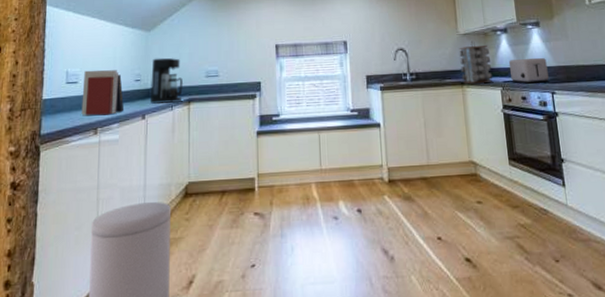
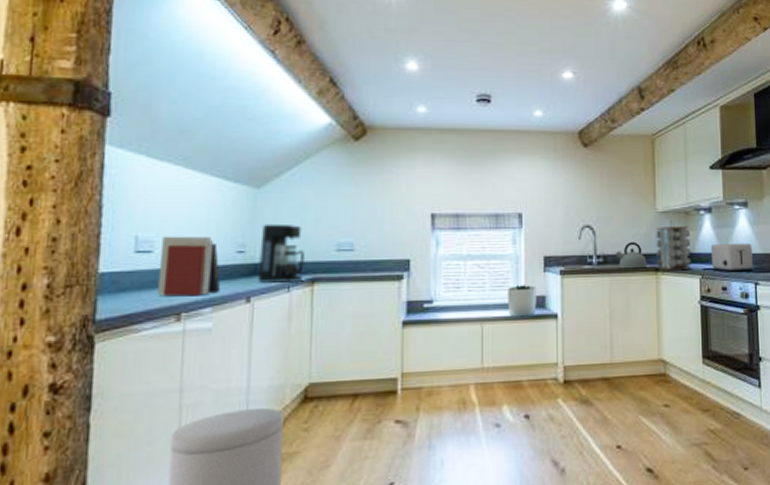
planter: none [338,100,363,126] -> present [508,285,537,316]
kettle: none [426,60,455,84] -> present [616,241,648,269]

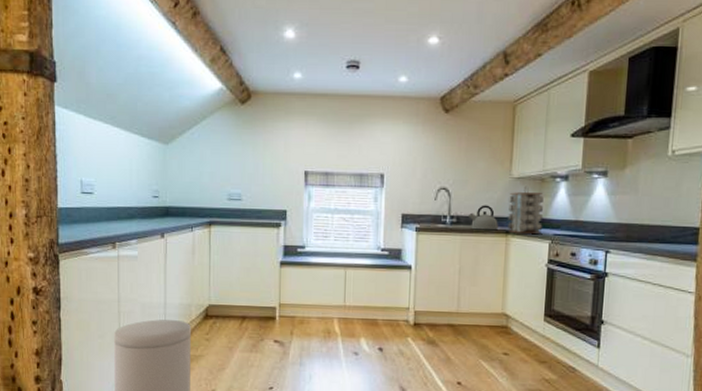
books: present [157,236,221,297] -> none [98,181,143,230]
coffee maker: present [257,223,306,283] -> none [168,174,204,224]
planter: present [508,285,537,316] -> none [368,238,394,265]
toaster: present [710,244,753,272] -> none [563,211,607,240]

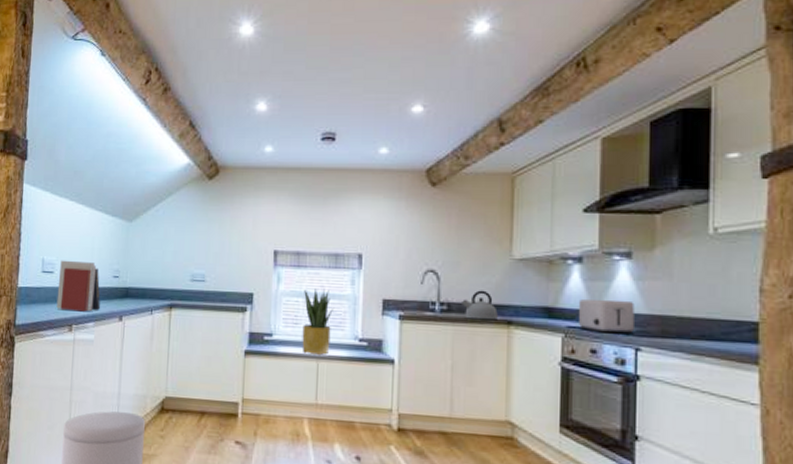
books: none [98,181,143,230] -> present [56,260,101,312]
planter: none [331,205,359,264] -> present [302,288,333,355]
spice rack: present [507,186,544,235] -> none [509,268,554,327]
toaster: none [563,211,607,240] -> present [578,299,634,335]

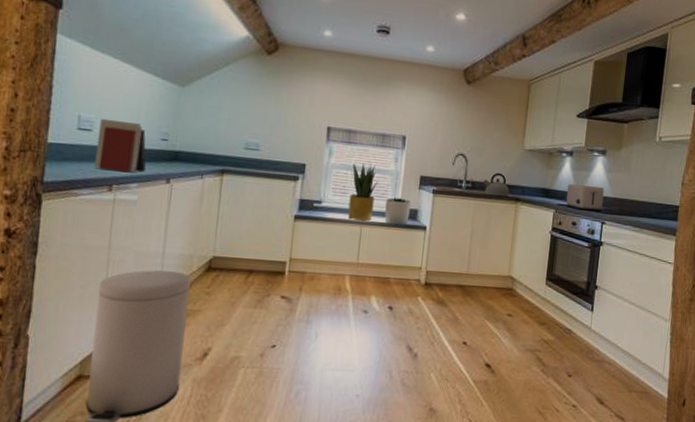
planter: none [343,326,374,358] -> present [384,198,411,225]

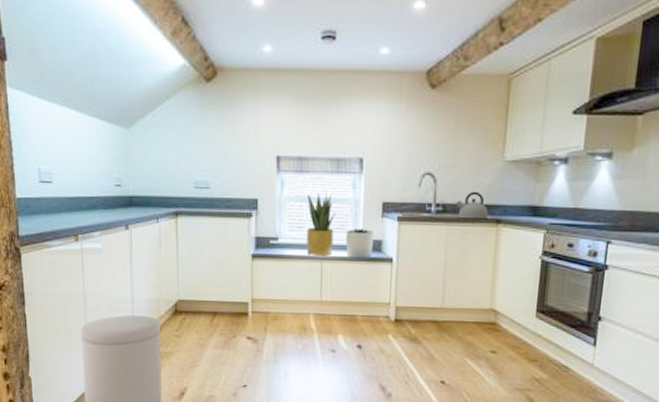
books: present [94,118,146,173] -> none [58,169,106,222]
toaster: present [566,184,604,212] -> none [560,198,610,229]

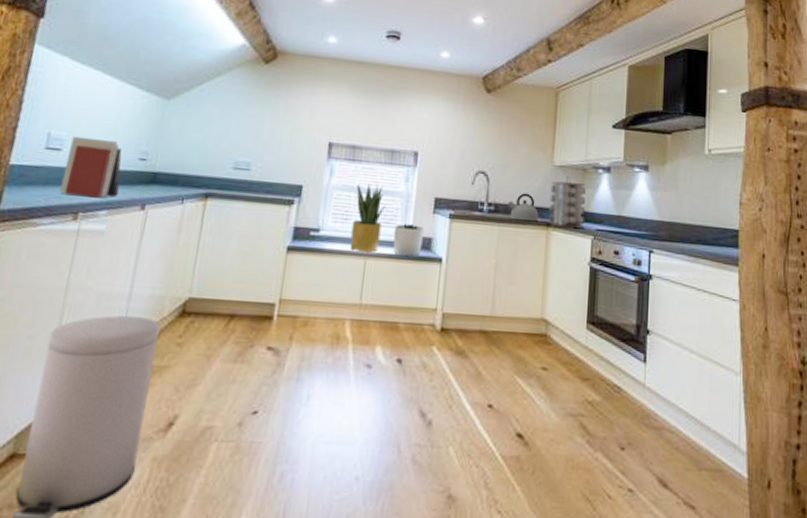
books: none [58,169,106,222] -> present [59,136,122,198]
spice rack: none [498,170,540,224] -> present [548,175,586,229]

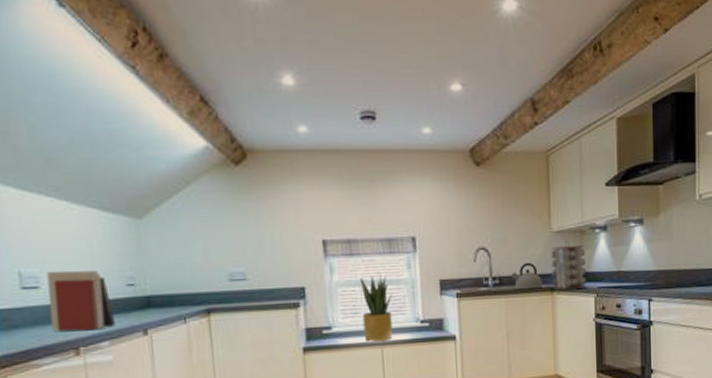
planter: present [392,224,424,256] -> none [405,308,435,339]

